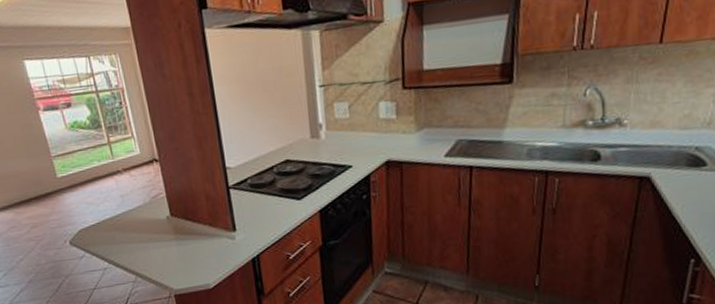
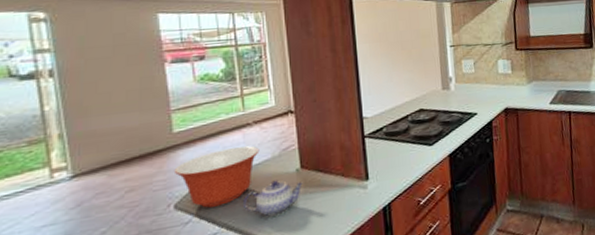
mixing bowl: none [63,192,132,246] -> present [173,146,260,208]
teapot: none [124,225,175,259] -> present [244,180,304,218]

